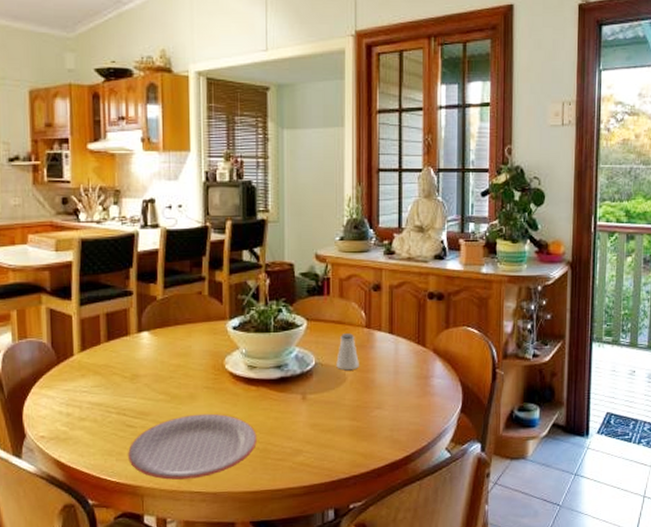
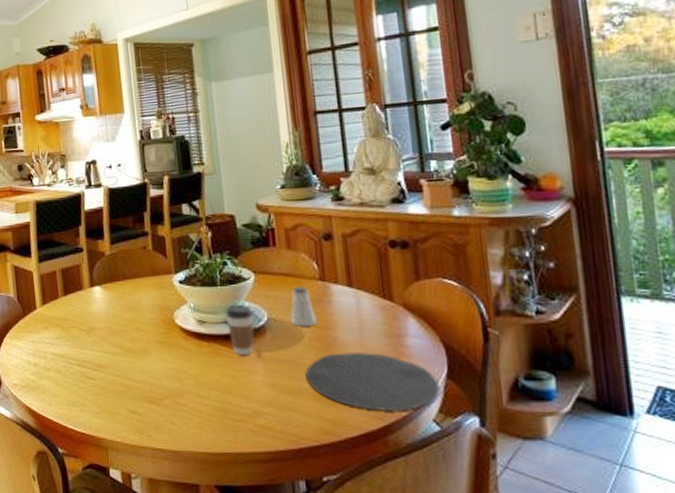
plate: present [128,413,257,480] -> none [90,368,214,435]
coffee cup: none [276,350,302,399] -> present [225,304,255,356]
plate: none [344,391,454,444] -> present [305,351,440,412]

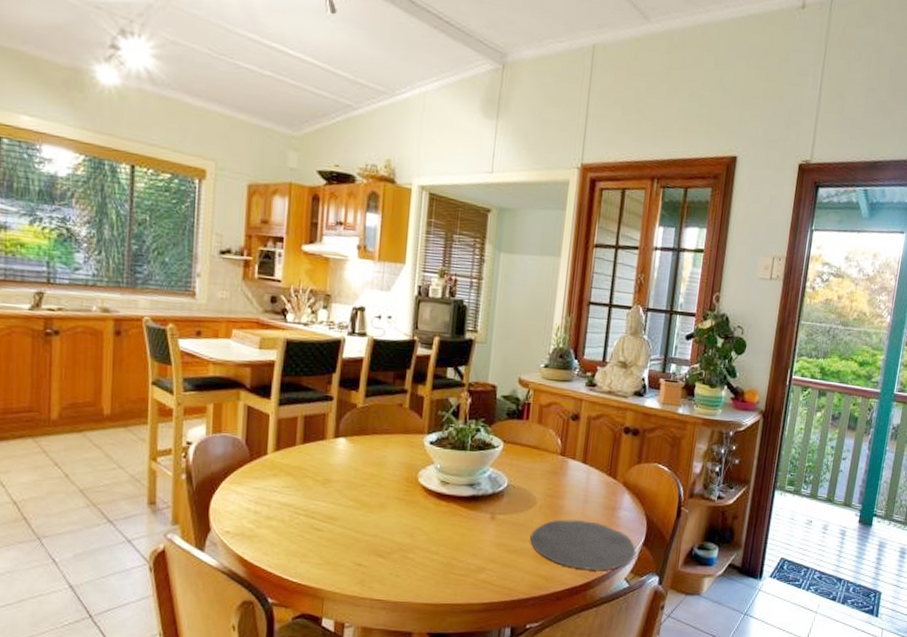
coffee cup: present [225,304,255,356] -> none [469,469,495,517]
saltshaker: present [290,287,317,327] -> none [528,459,551,495]

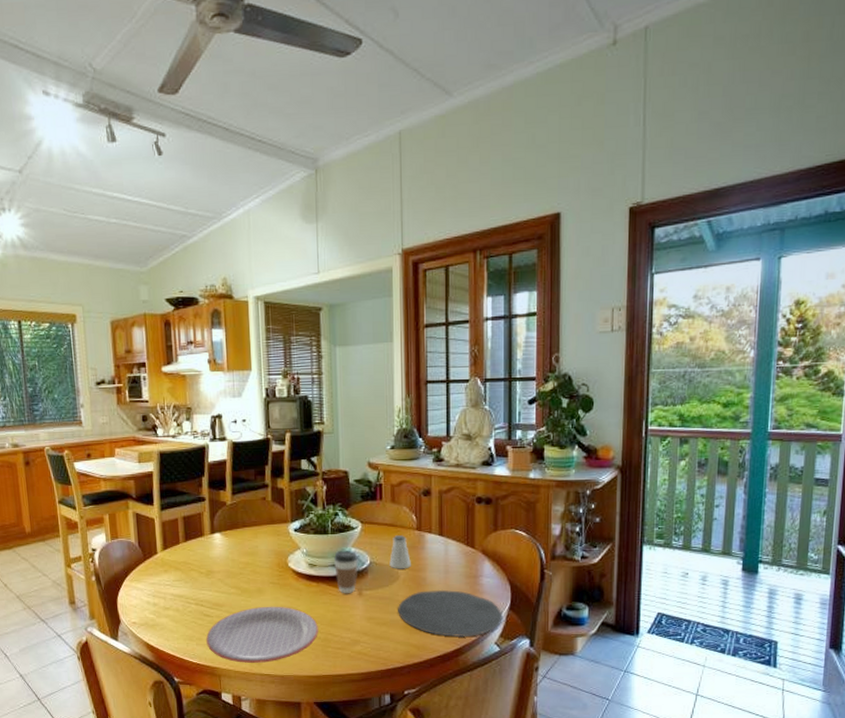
plate: none [312,523,443,587] -> present [206,606,318,663]
coffee cup: none [469,469,495,517] -> present [334,550,358,594]
saltshaker: none [528,459,551,495] -> present [389,535,411,569]

